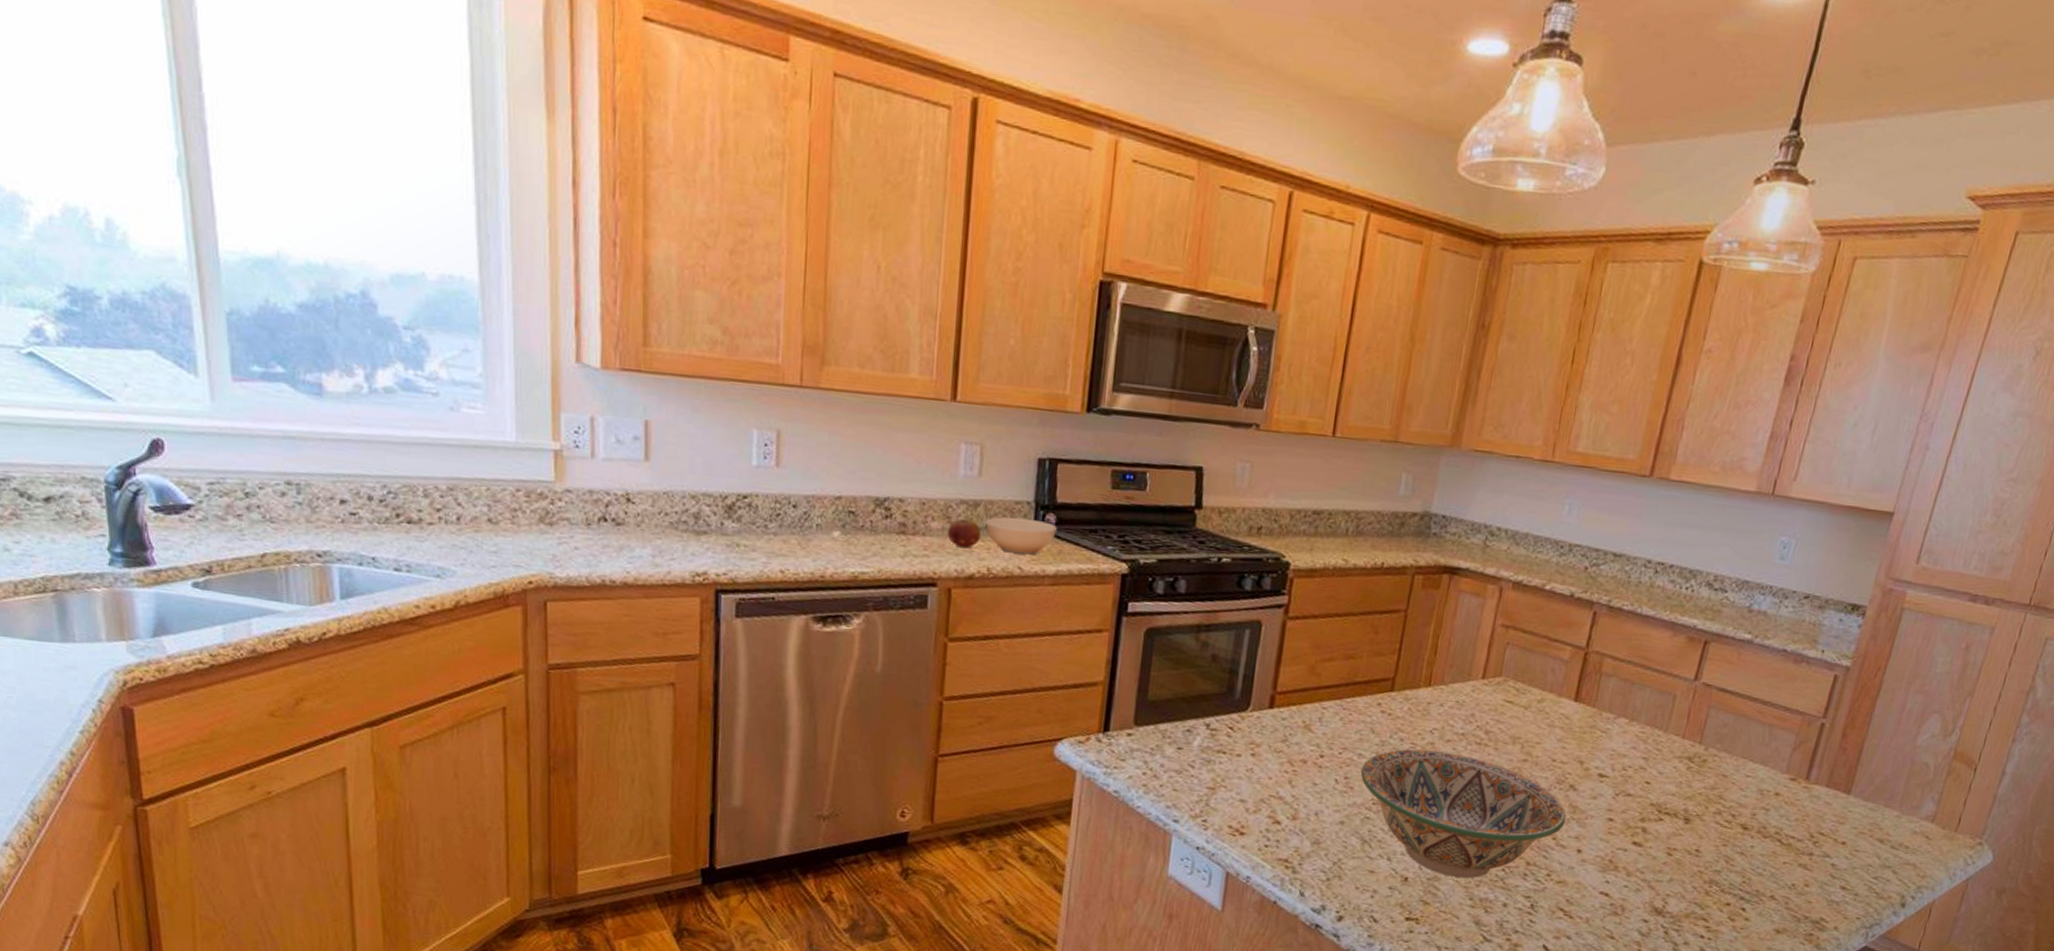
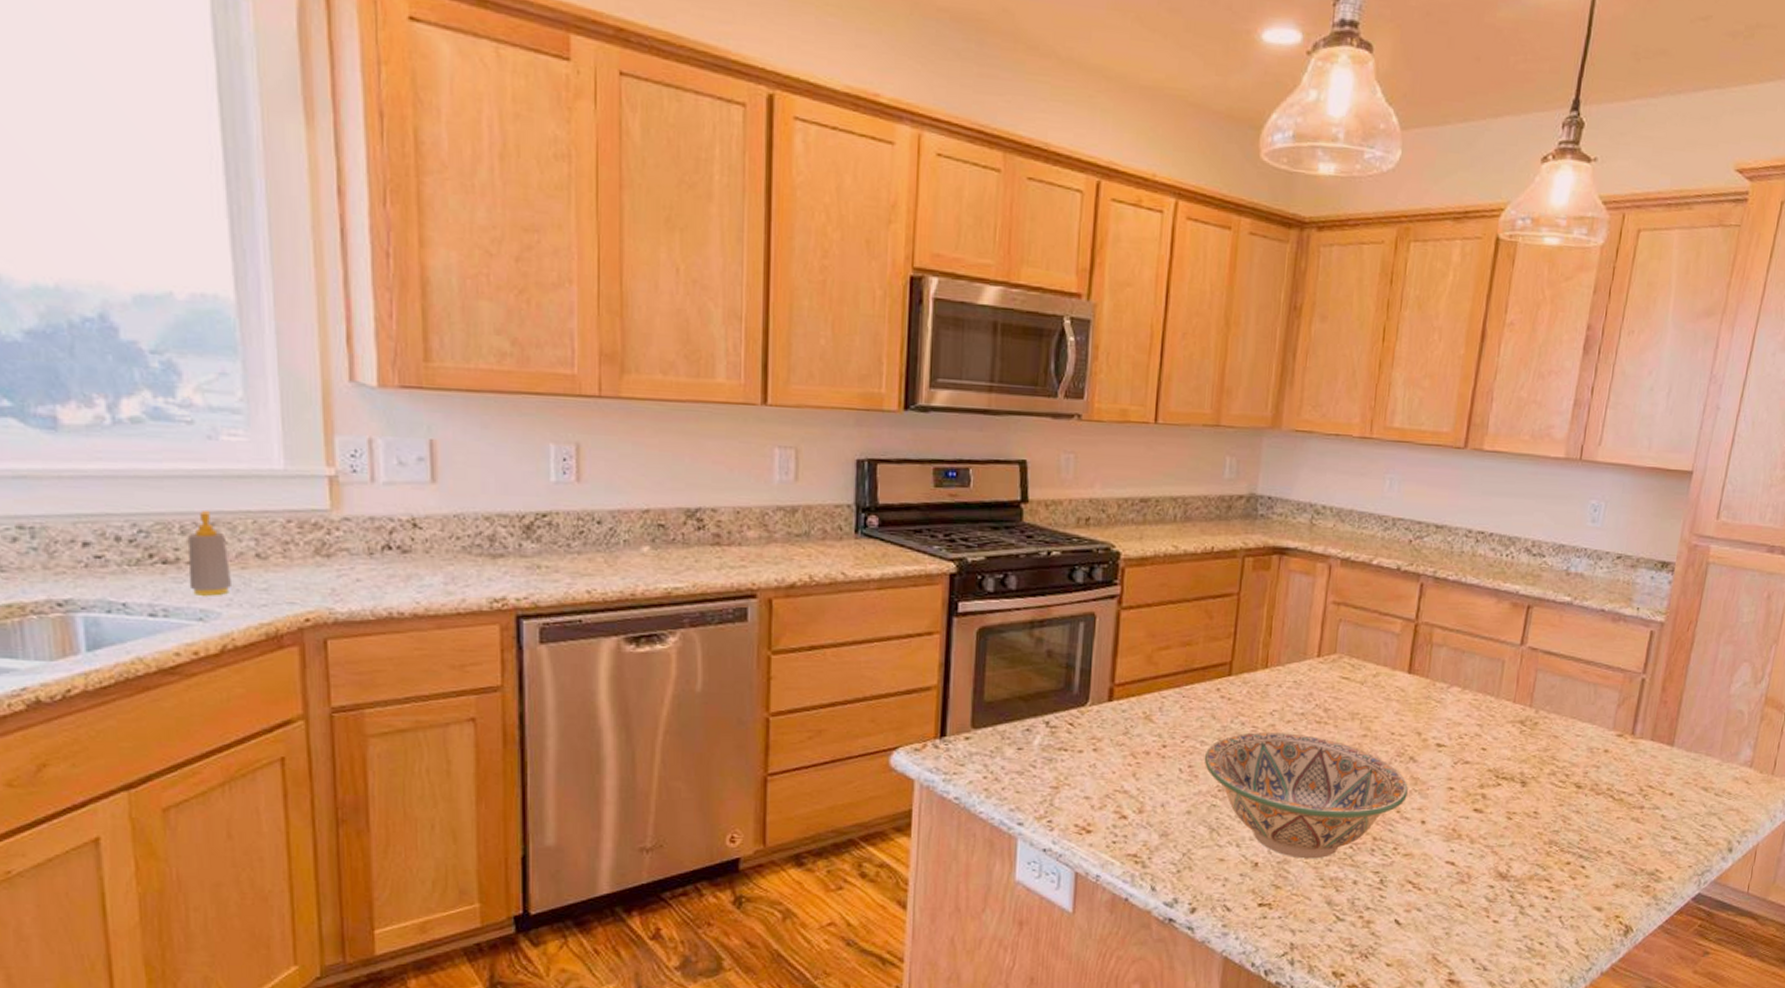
soap bottle: none [429,477,467,555] -> present [188,511,233,596]
fruit: present [947,518,982,549] -> none [764,525,801,557]
bowl: present [986,516,1057,555] -> none [805,521,880,559]

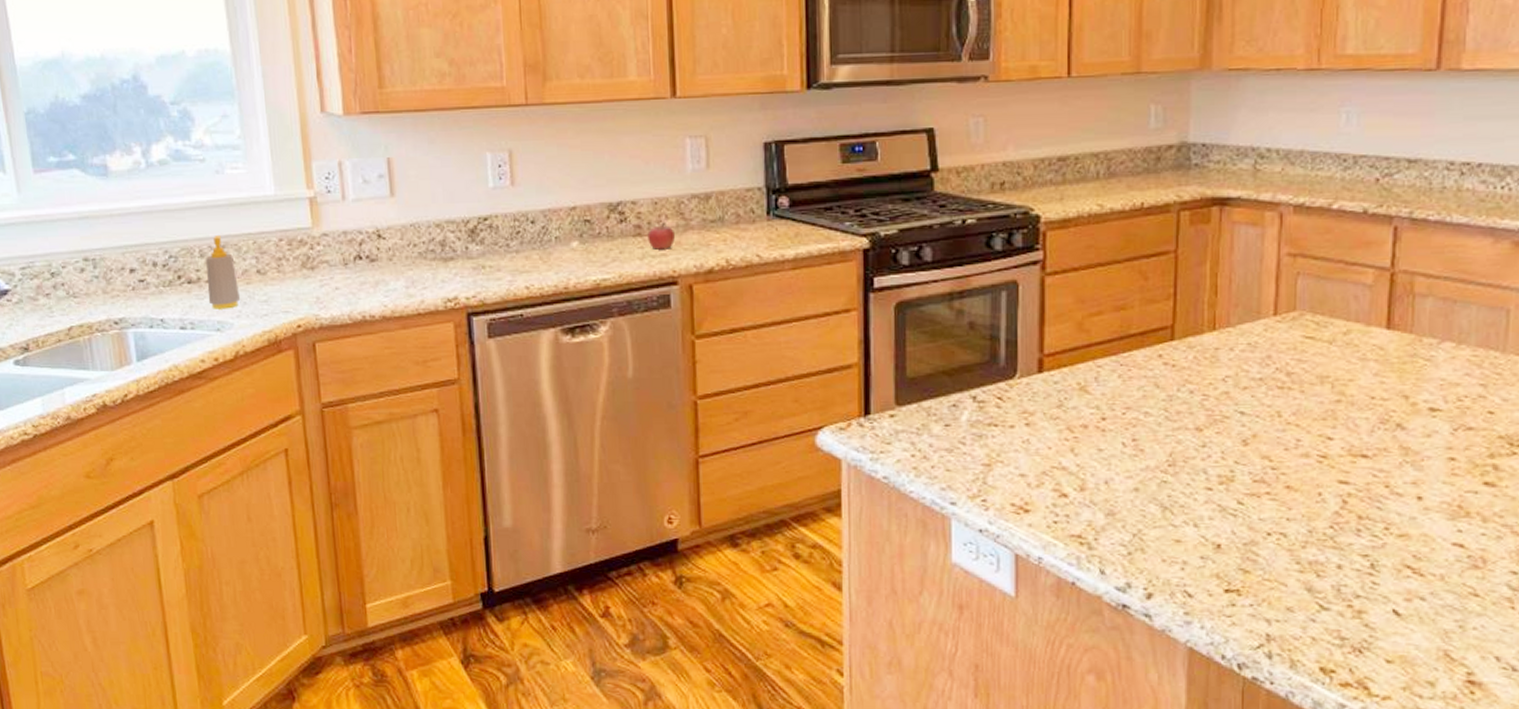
fruit: none [727,533,756,561] -> present [647,222,675,250]
decorative bowl: present [1204,732,1409,859] -> none [1149,401,1399,540]

